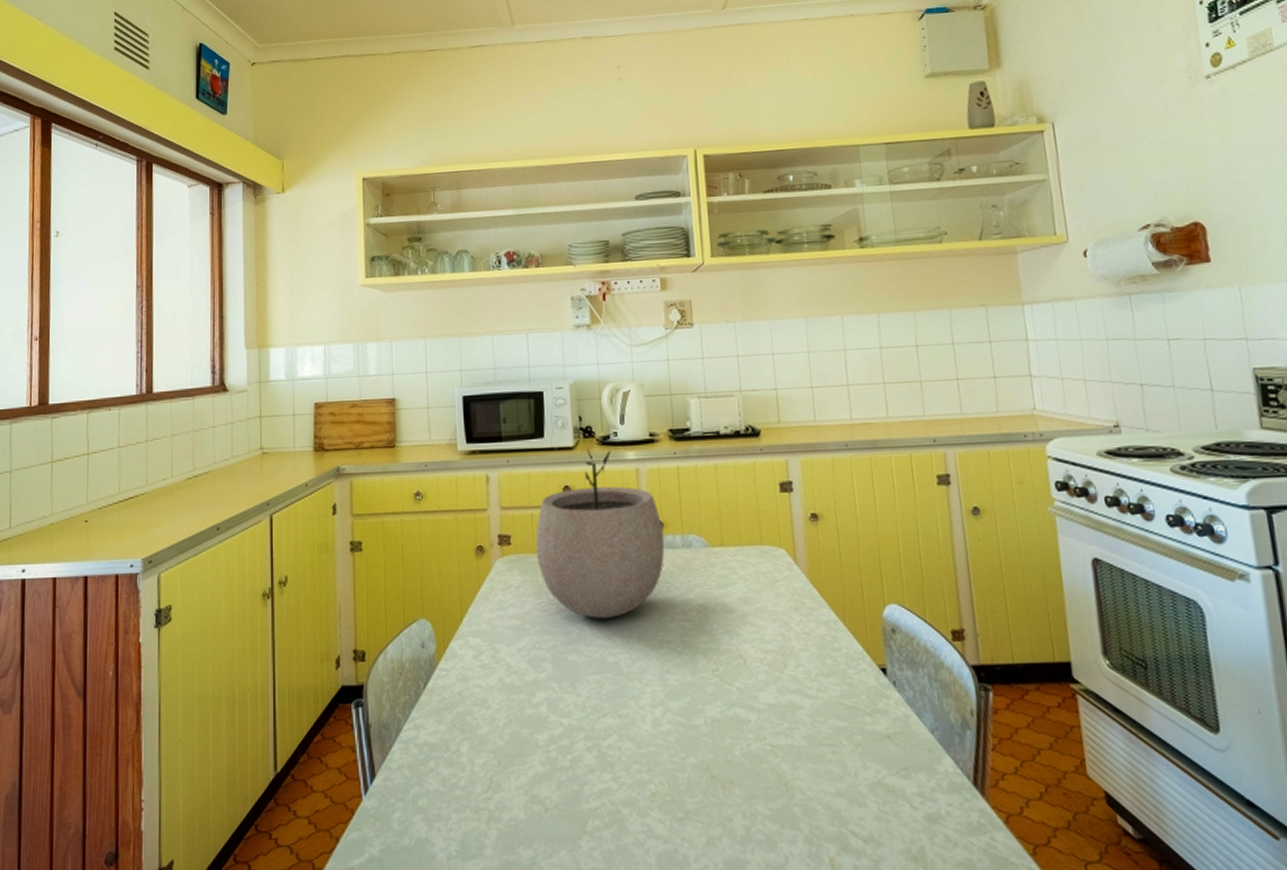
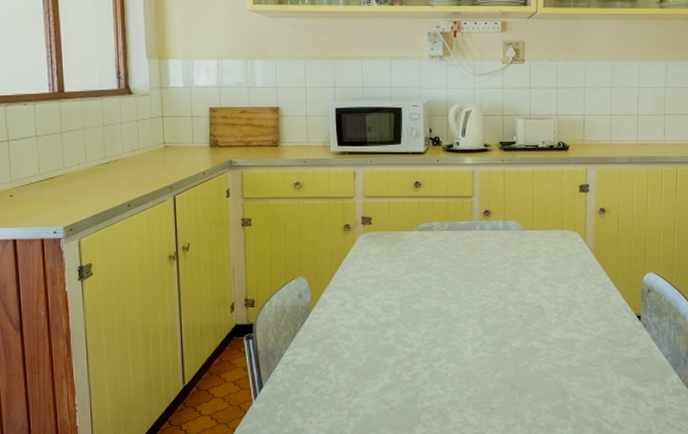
plant pot: present [535,448,665,619] -> none [391,153,490,279]

